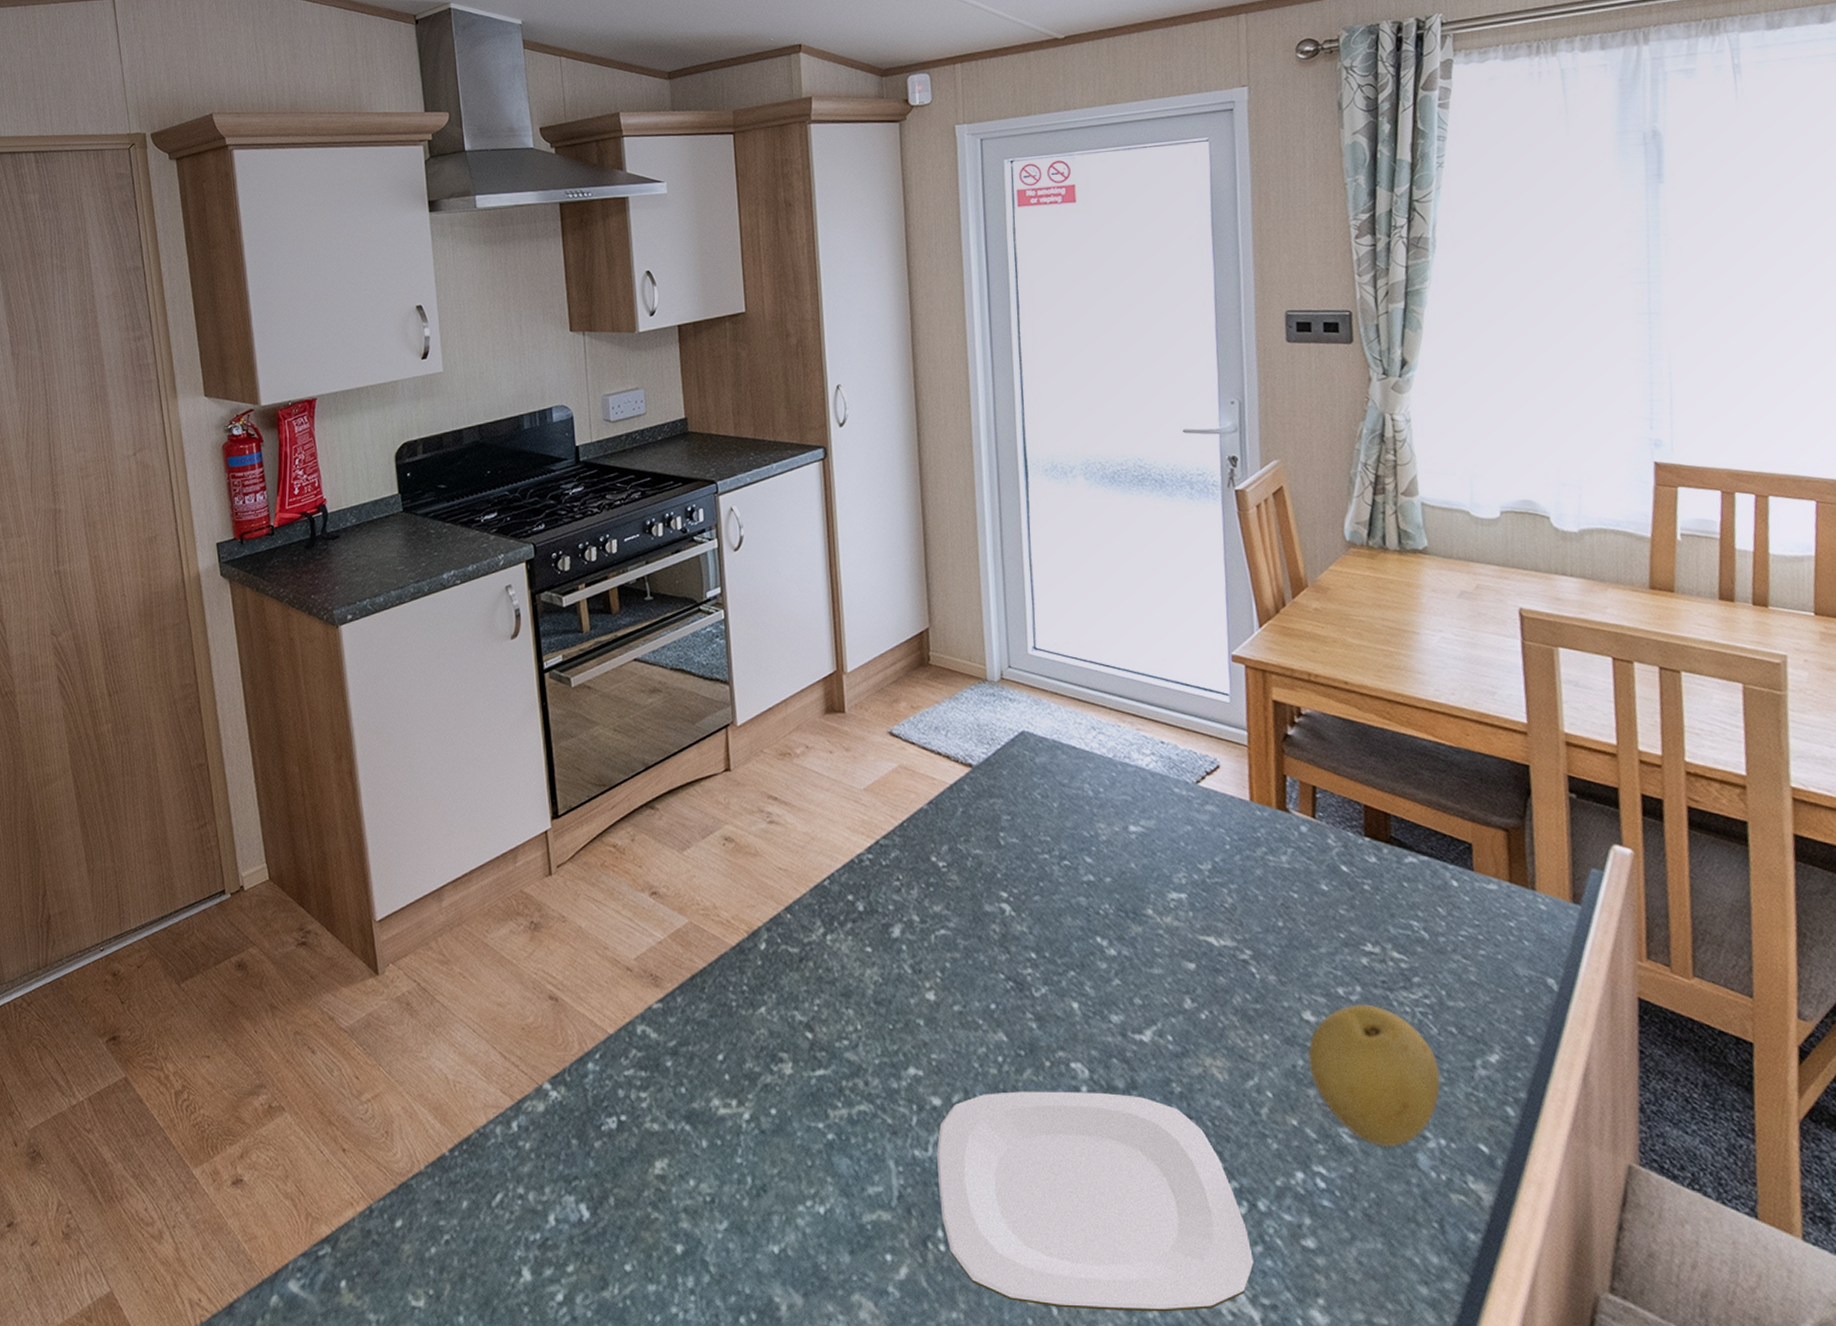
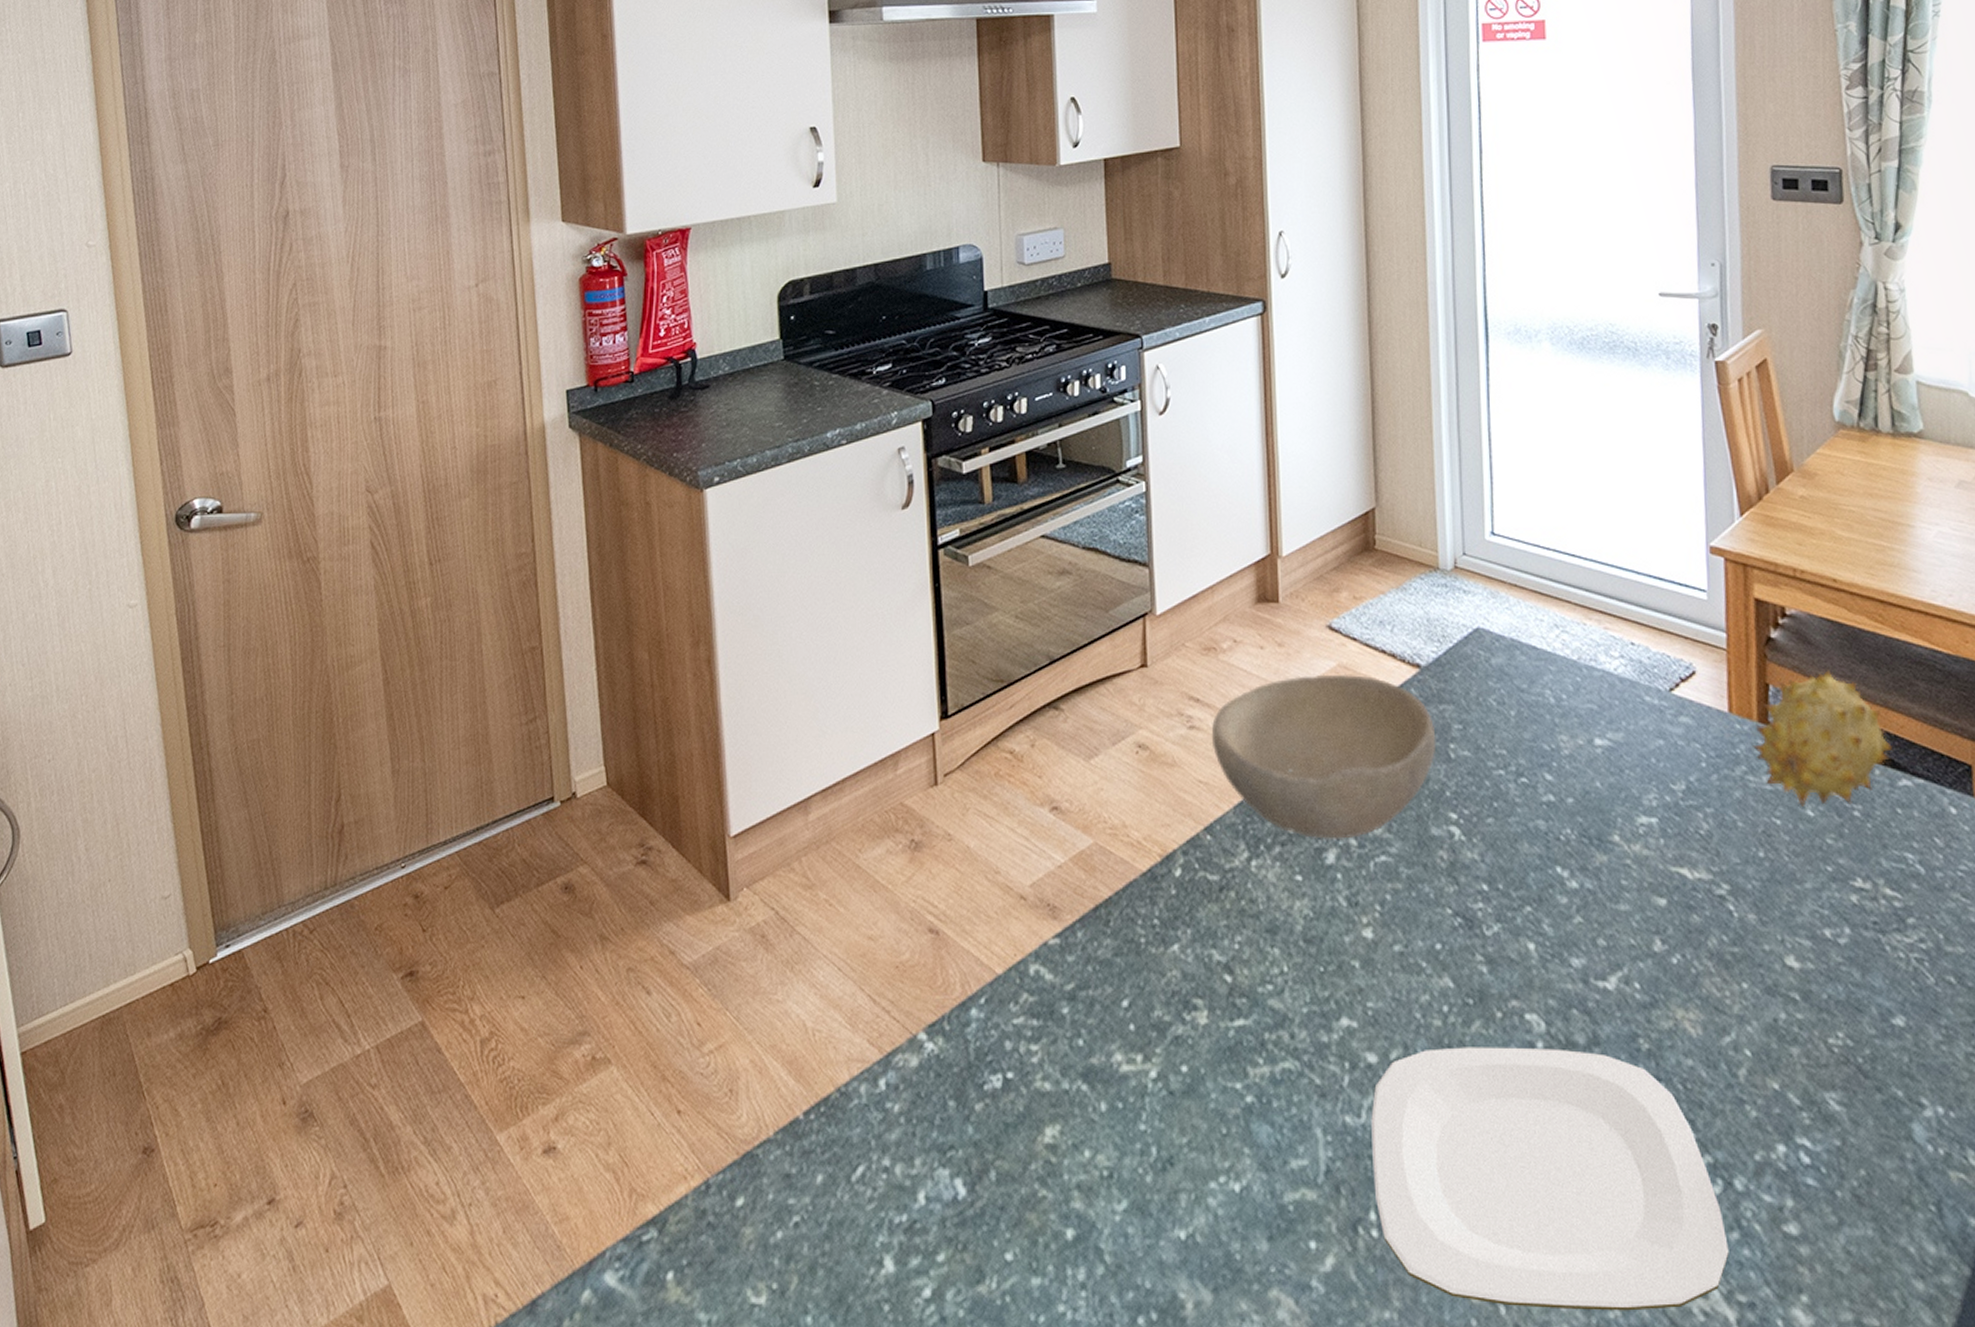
bowl: none [788,773,988,916] -> present [1211,674,1437,839]
fruit: none [1271,762,1399,882] -> present [1751,670,1892,807]
fruit: present [1307,1004,1441,1148] -> none [1791,948,1939,1116]

